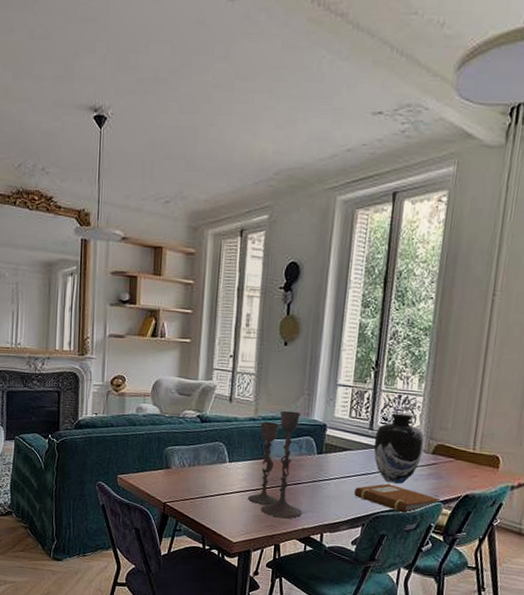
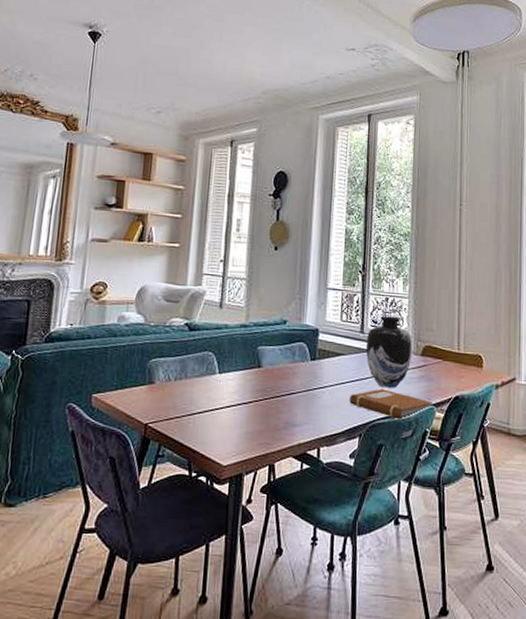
candlestick: present [248,410,302,518] -> none [240,316,297,434]

